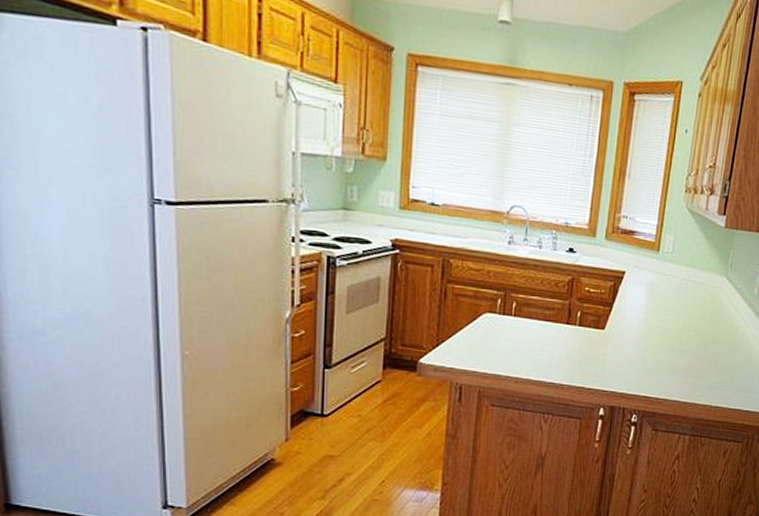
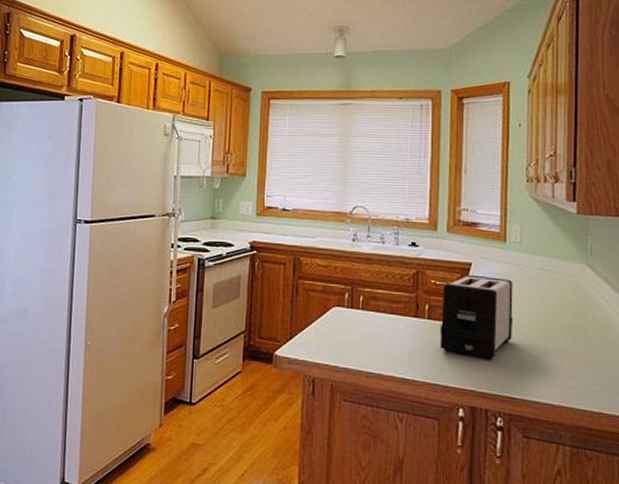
toaster: none [588,282,661,364] -> present [440,274,513,360]

